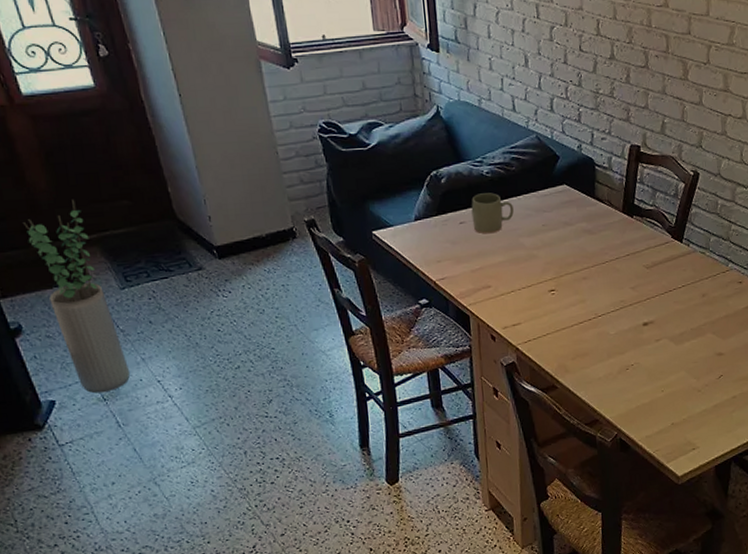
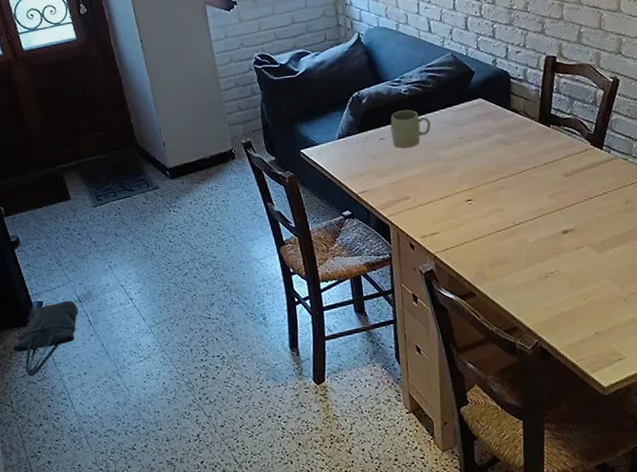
tote bag: none [15,399,103,490] -> present [13,301,79,377]
vase: present [22,199,130,394] -> none [21,133,99,296]

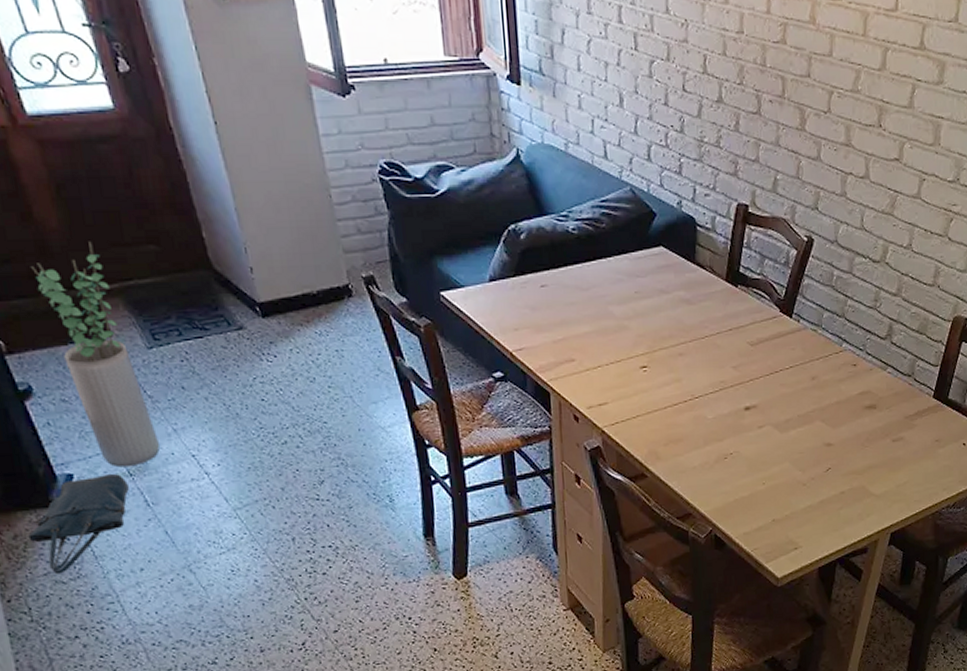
vase: none [21,133,99,296] -> present [30,241,160,468]
mug: present [390,109,431,149] -> none [554,252,603,300]

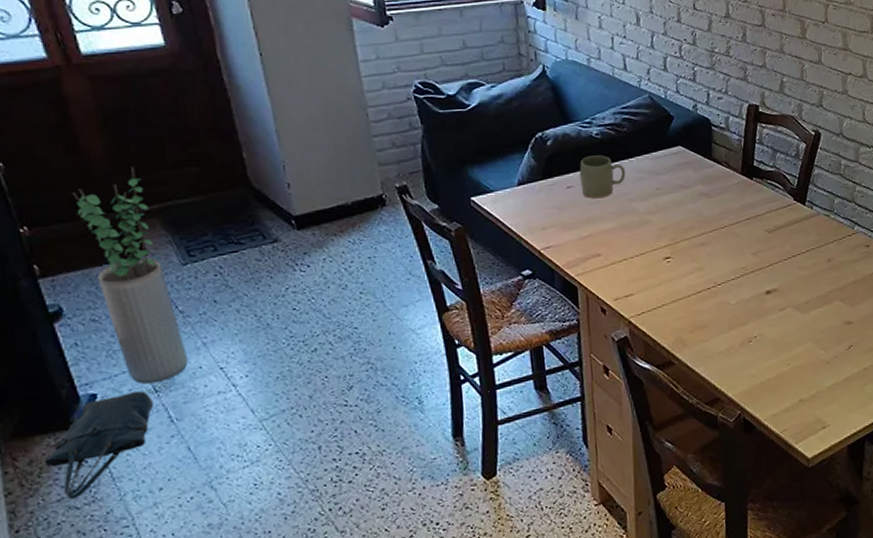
mug: none [554,252,603,300] -> present [579,155,625,199]

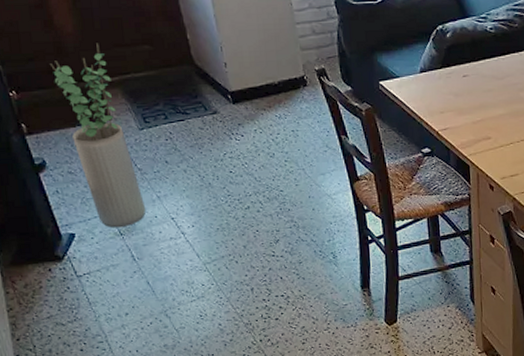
tote bag: present [44,391,153,500] -> none [36,234,119,318]
mug: present [579,155,625,199] -> none [474,48,515,88]

